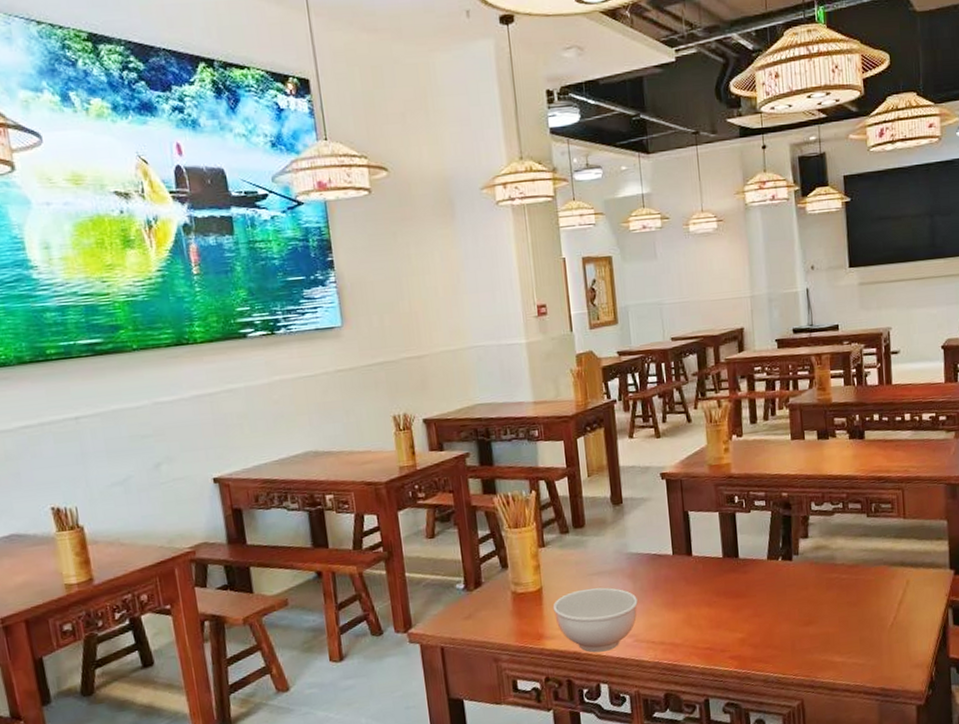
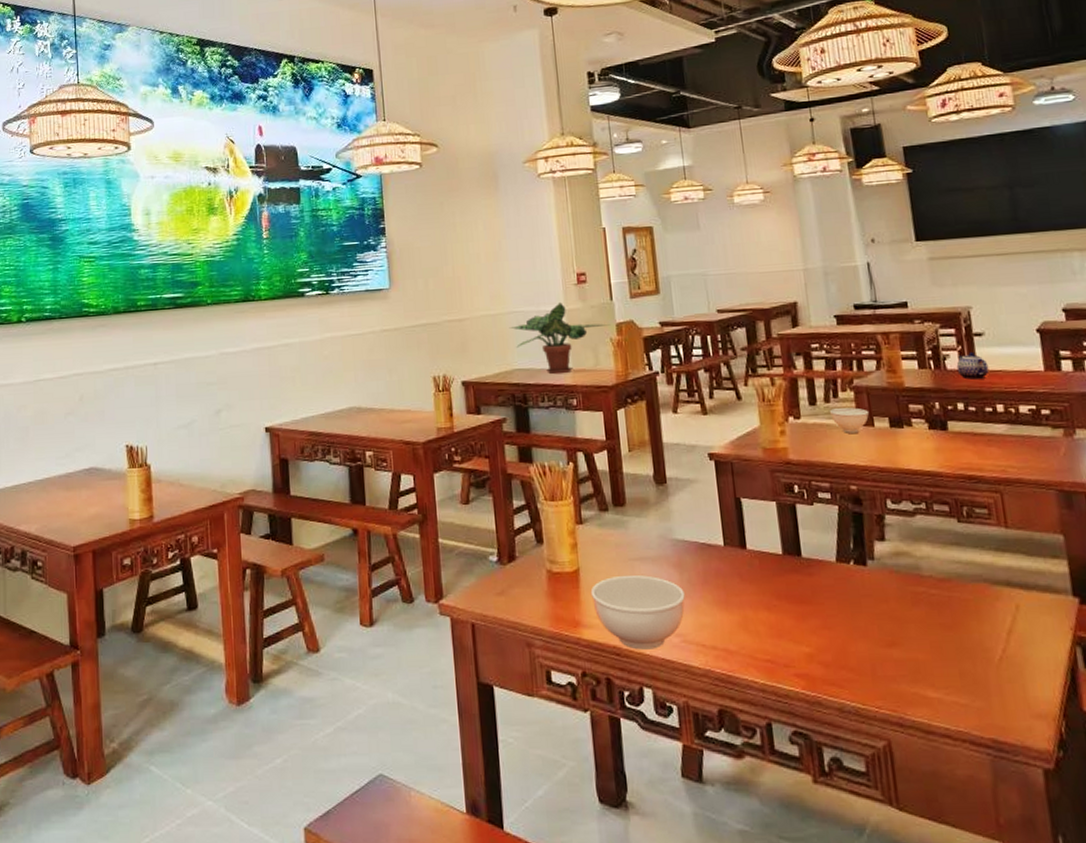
potted plant: none [470,335,570,408] -> present [509,302,610,375]
bowl: none [768,423,800,447] -> present [830,407,869,433]
teapot: none [875,368,901,393] -> present [956,351,989,380]

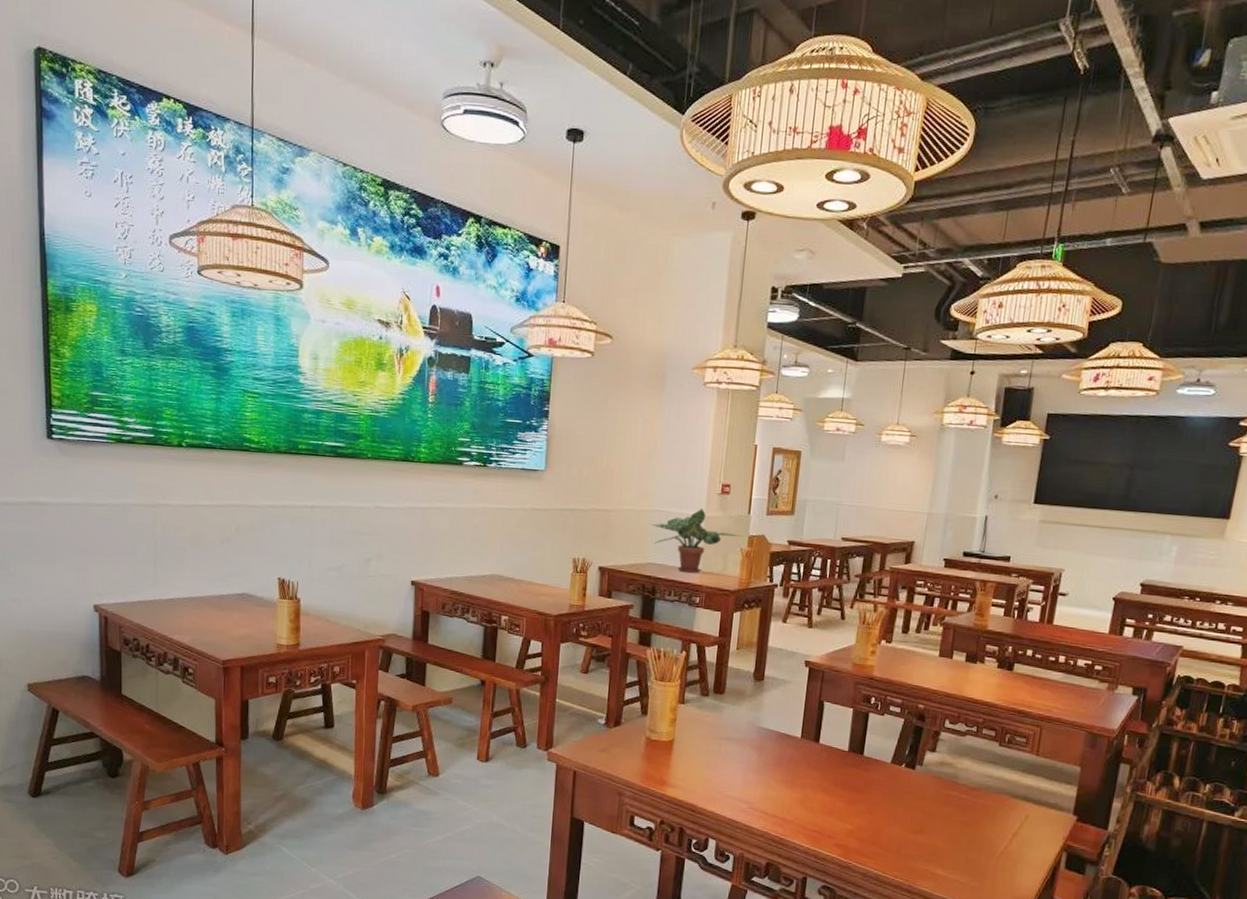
soup bowl: present [590,574,685,650] -> none [680,749,759,811]
bowl: present [830,407,869,433] -> none [918,639,951,662]
teapot: present [956,351,989,380] -> none [1035,608,1064,633]

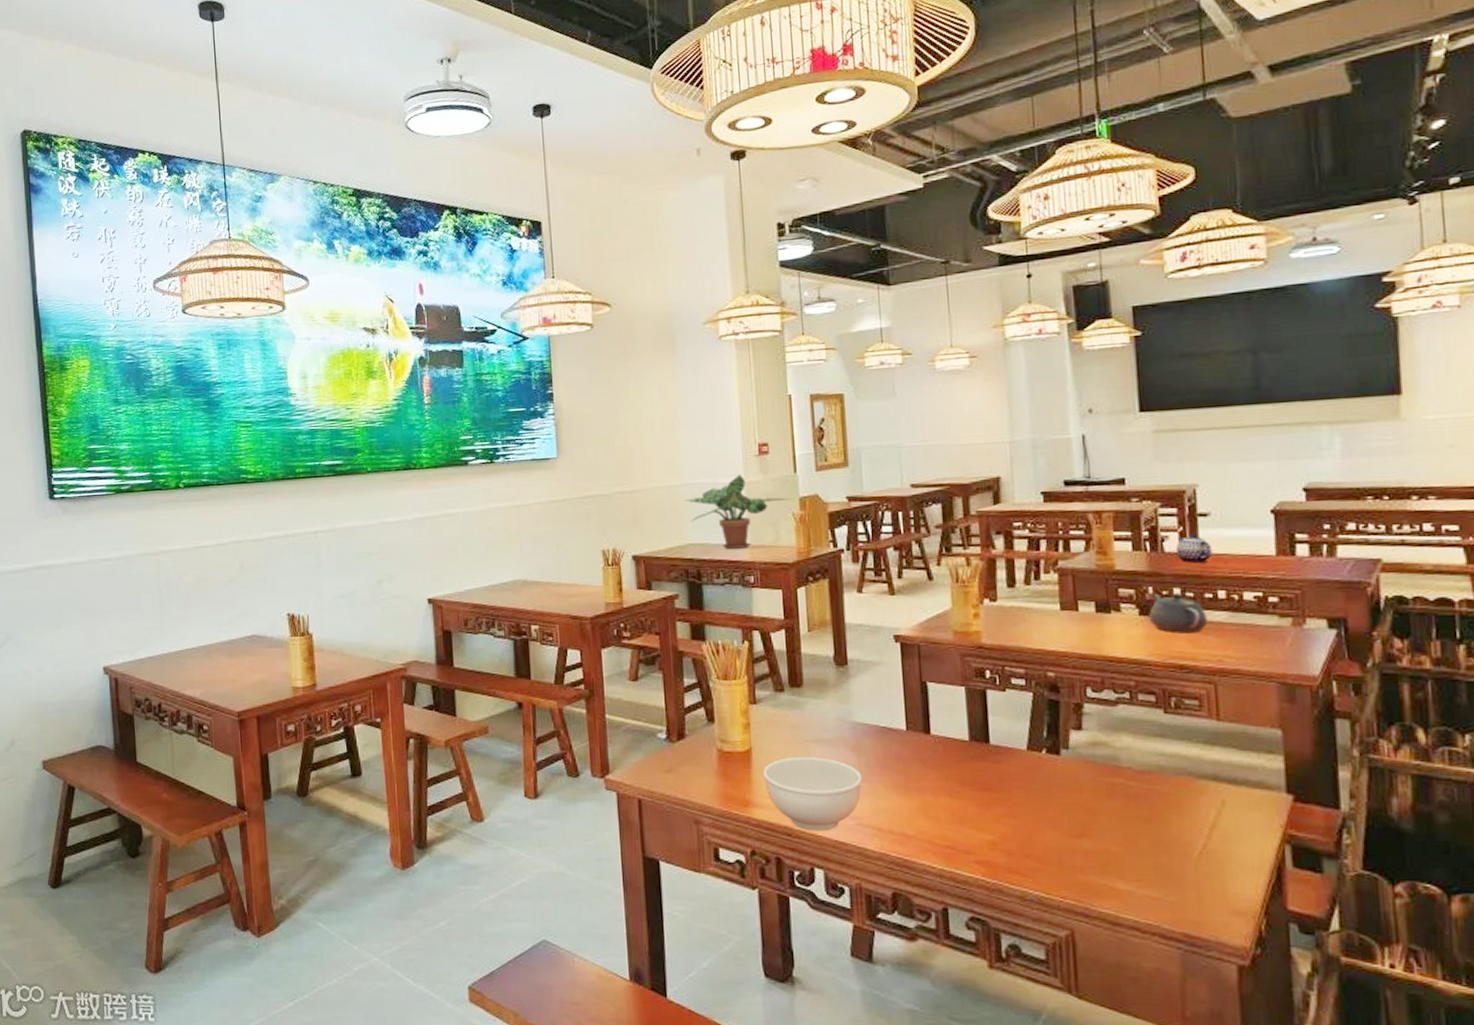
soup bowl: none [680,749,759,811] -> present [762,756,862,831]
teapot: none [1004,653,1047,687] -> present [1149,592,1208,634]
teapot: none [1035,608,1064,633] -> present [1175,533,1213,563]

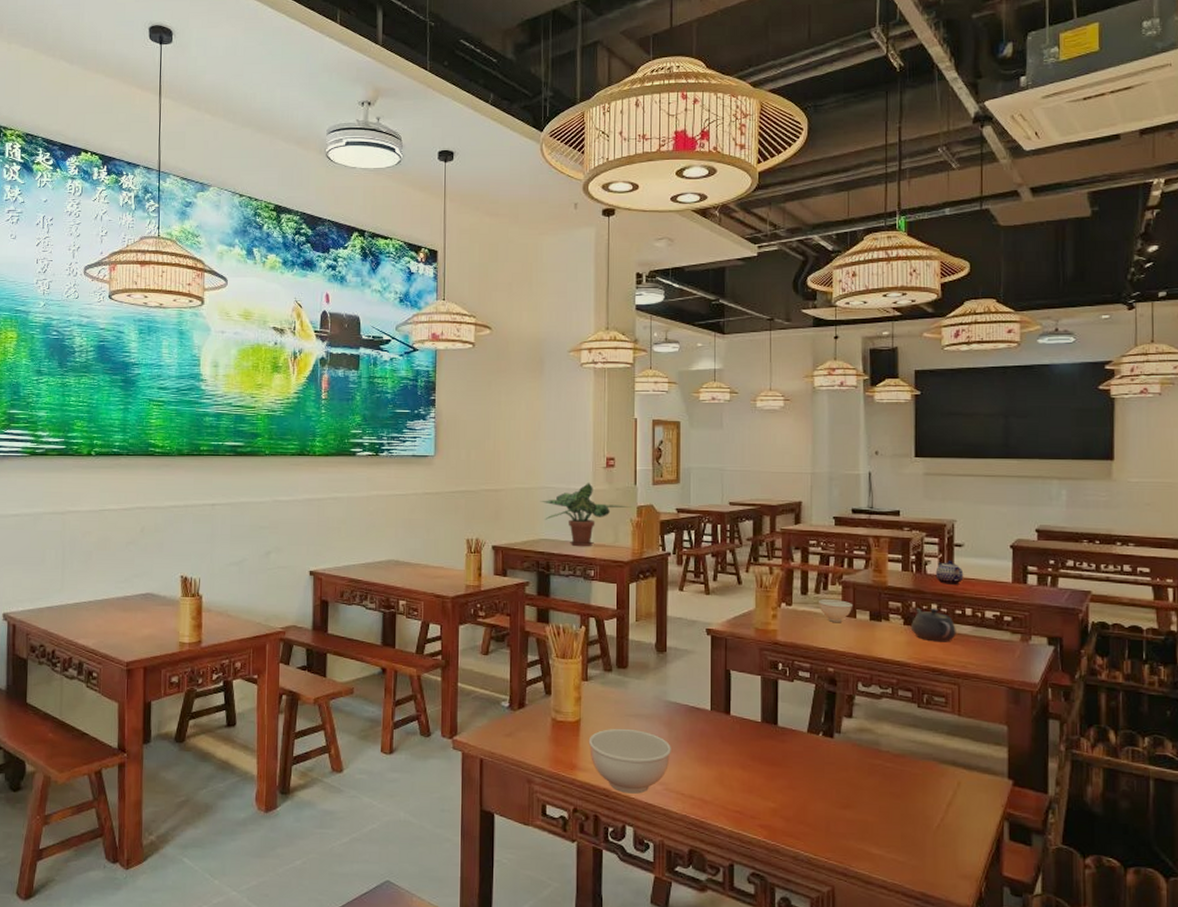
bowl: none [1030,591,1073,618] -> present [819,599,852,622]

